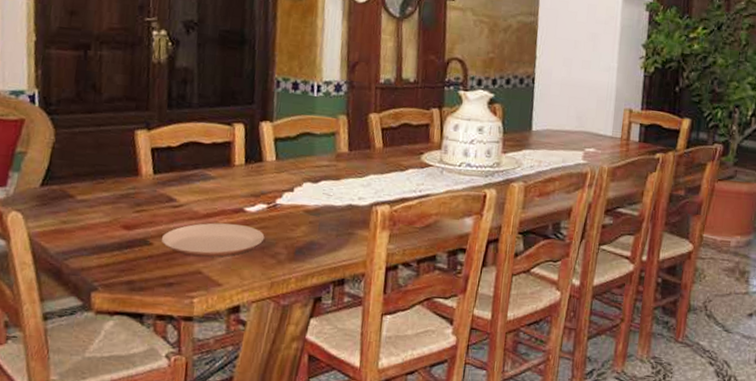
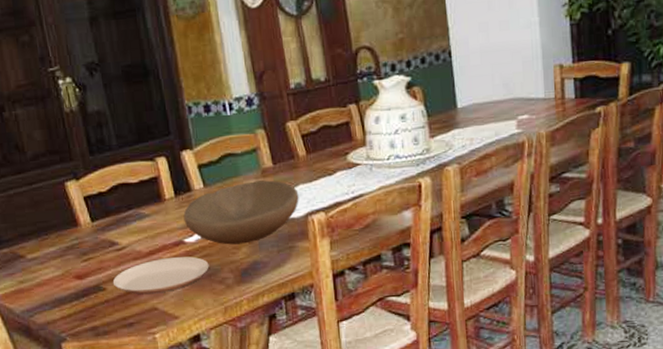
bowl: none [248,163,368,223] -> present [183,180,299,245]

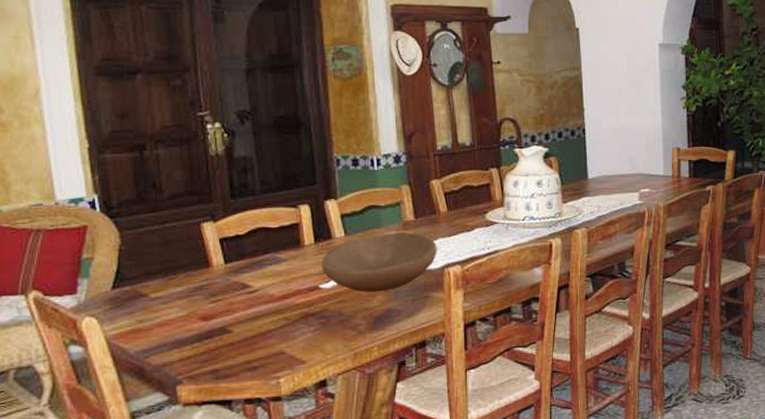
plate: present [112,256,209,295] -> none [240,302,343,338]

